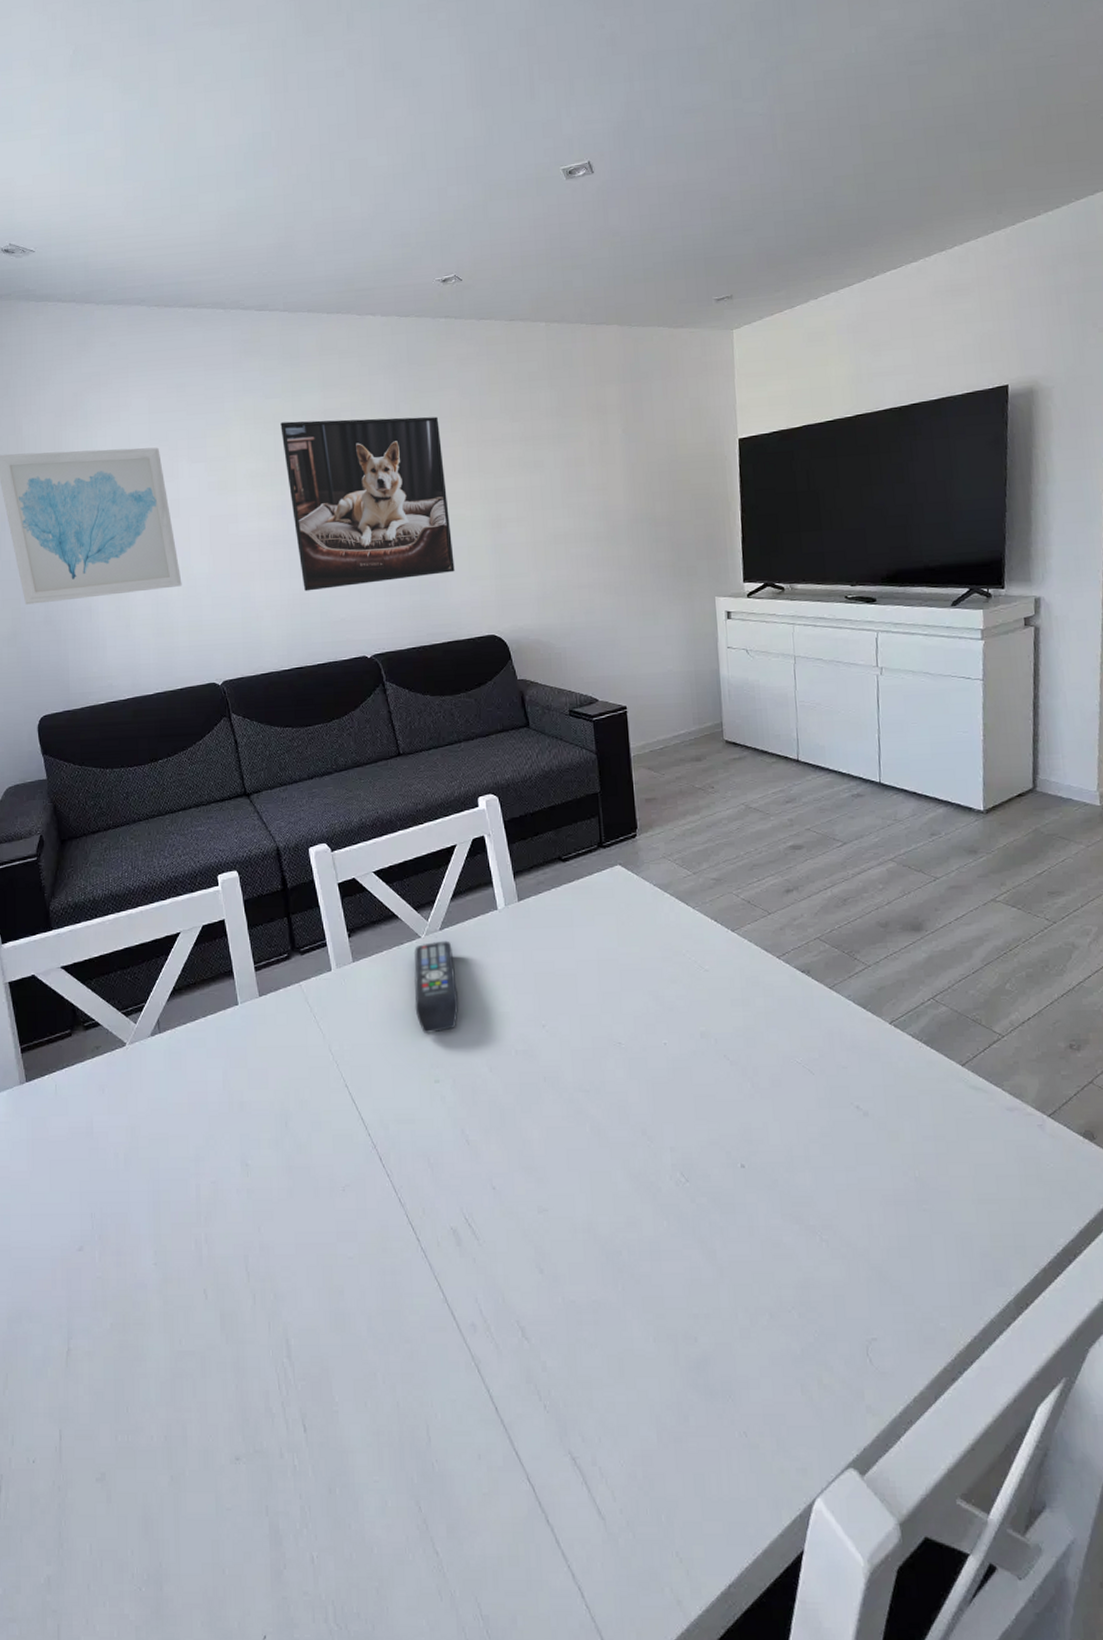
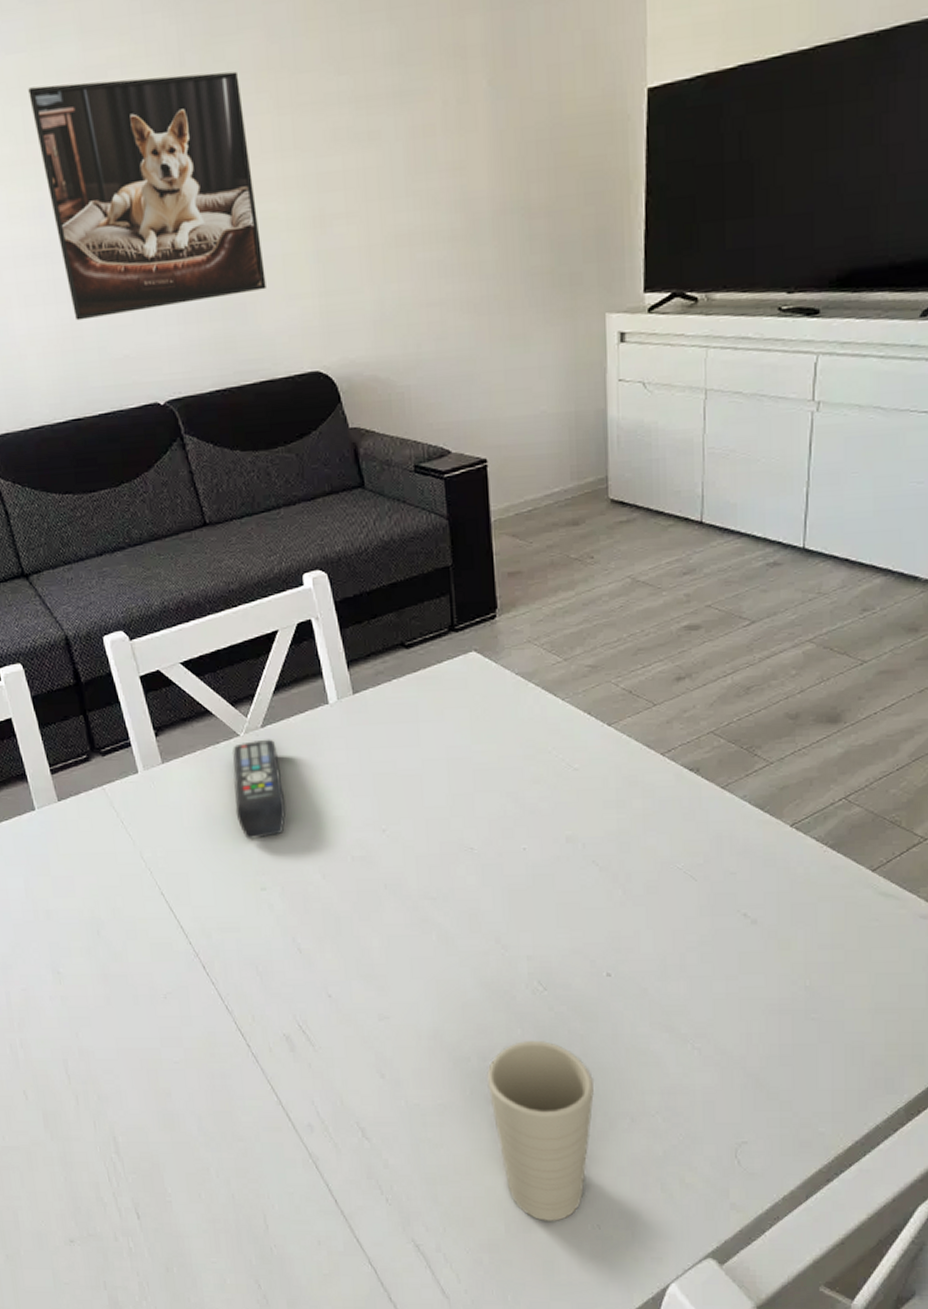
cup: none [637,1234,735,1428] -> present [487,1041,594,1221]

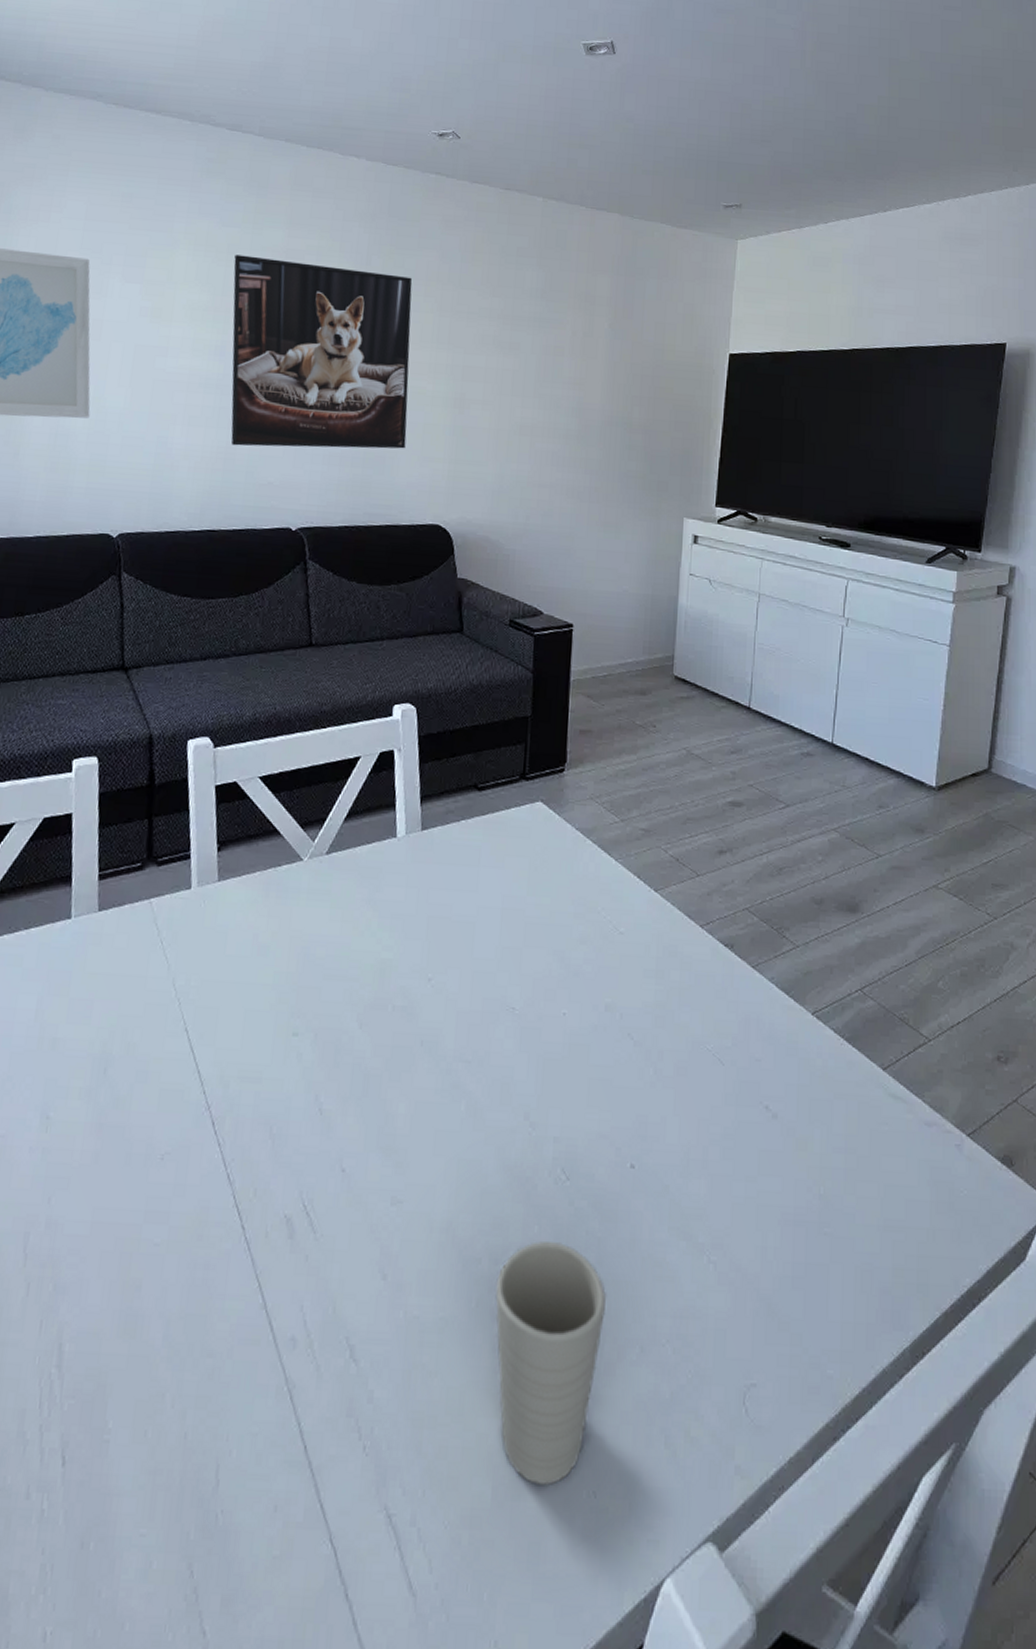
remote control: present [233,739,286,839] -> none [283,867,338,976]

